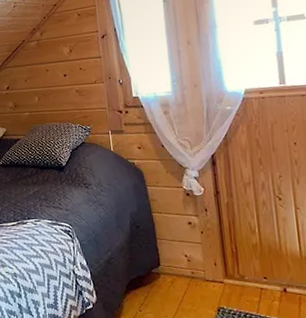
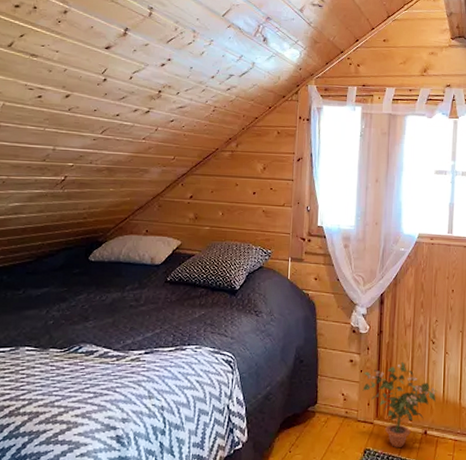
potted plant: none [204,220,292,306] -> present [362,361,437,448]

